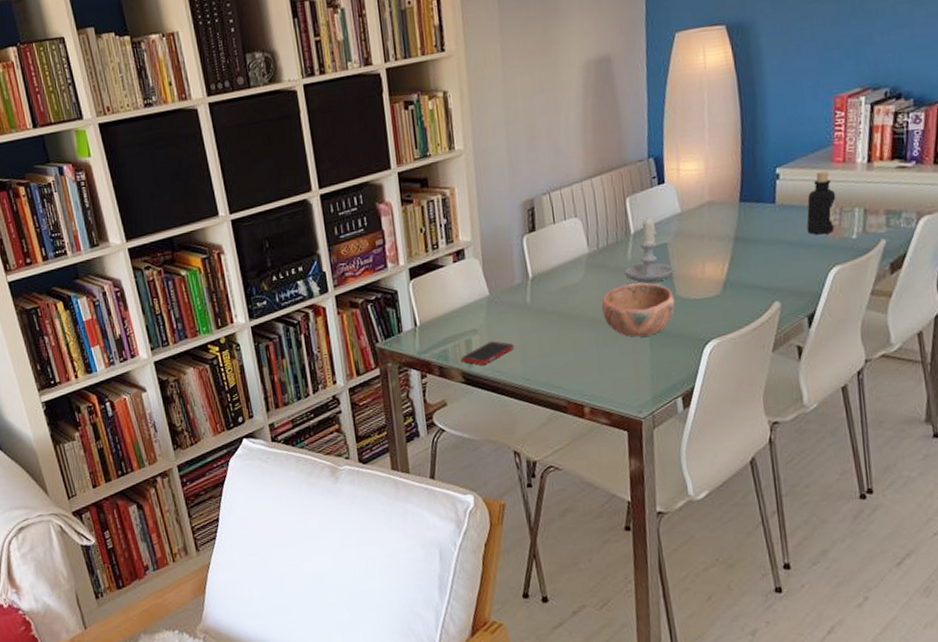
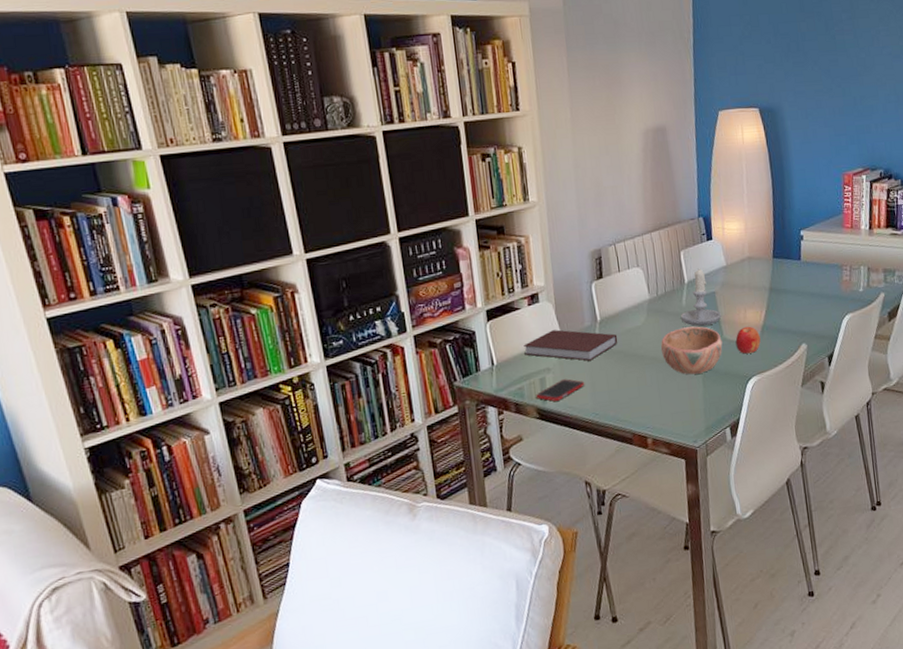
notebook: none [448,288,552,322] -> present [523,329,618,361]
fruit: none [691,281,722,314] -> present [735,326,761,354]
bottle: present [806,171,836,235] -> none [825,235,847,288]

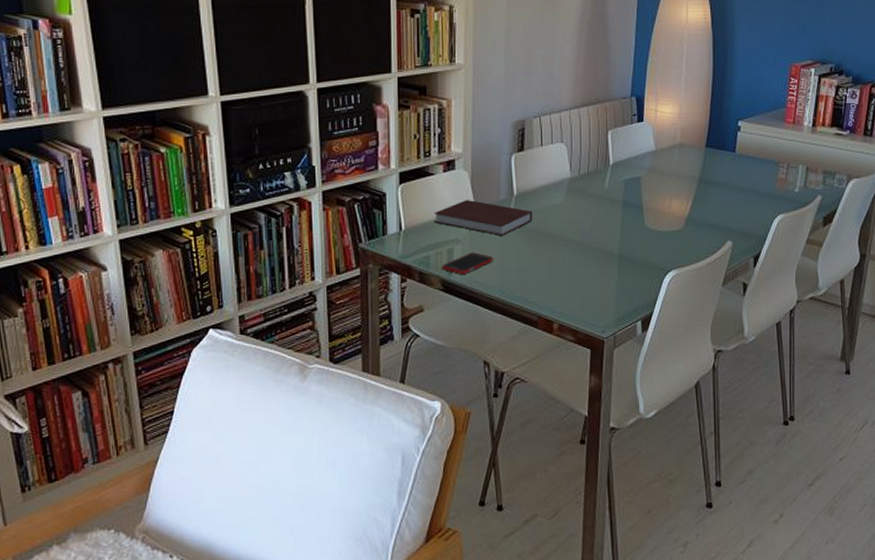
bowl: present [661,326,723,375] -> none [578,211,643,261]
candle: present [680,268,722,327] -> none [601,150,645,212]
fruit: present [735,326,761,354] -> none [657,216,684,245]

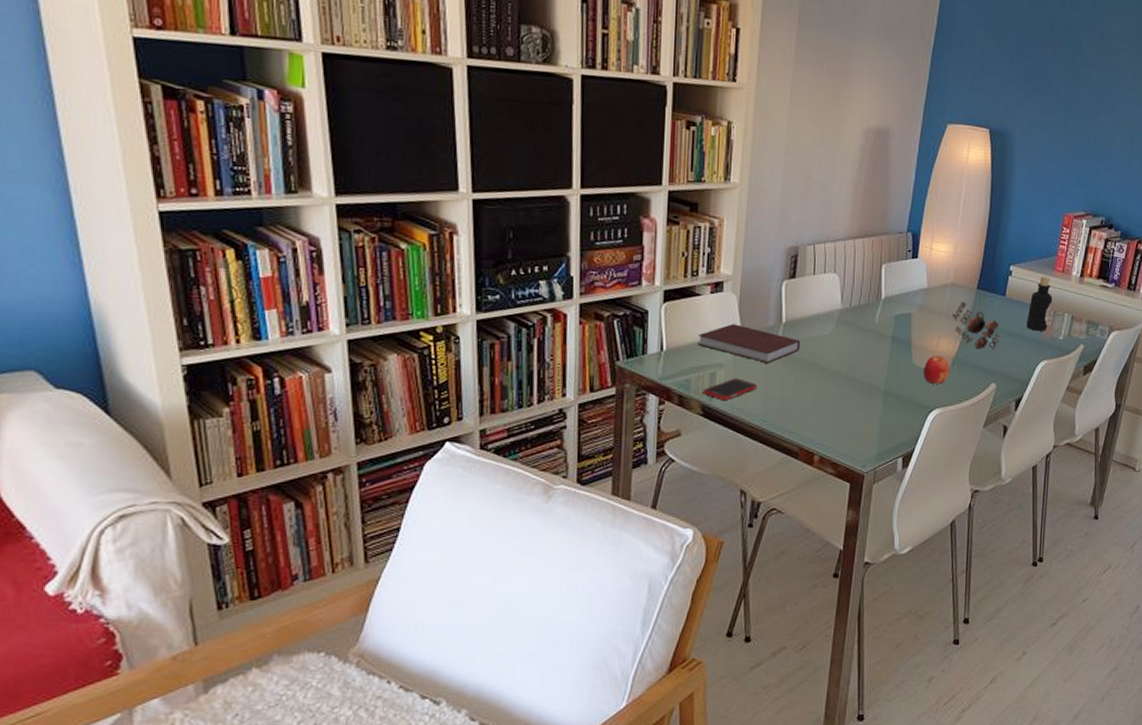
fruit: none [657,216,684,245] -> present [923,355,950,384]
teapot: none [683,161,735,208] -> present [953,302,1002,350]
bottle: none [759,129,785,185] -> present [1026,276,1053,331]

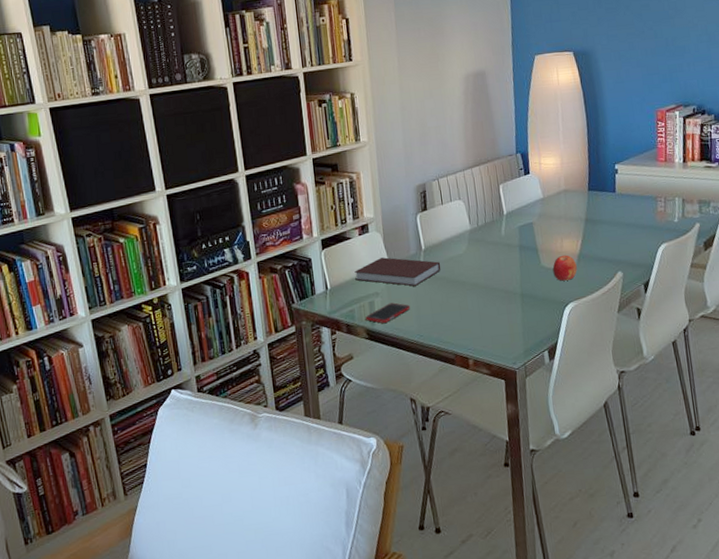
teapot: present [953,302,1002,350] -> none [570,204,620,244]
bottle: present [1026,276,1053,331] -> none [639,168,662,218]

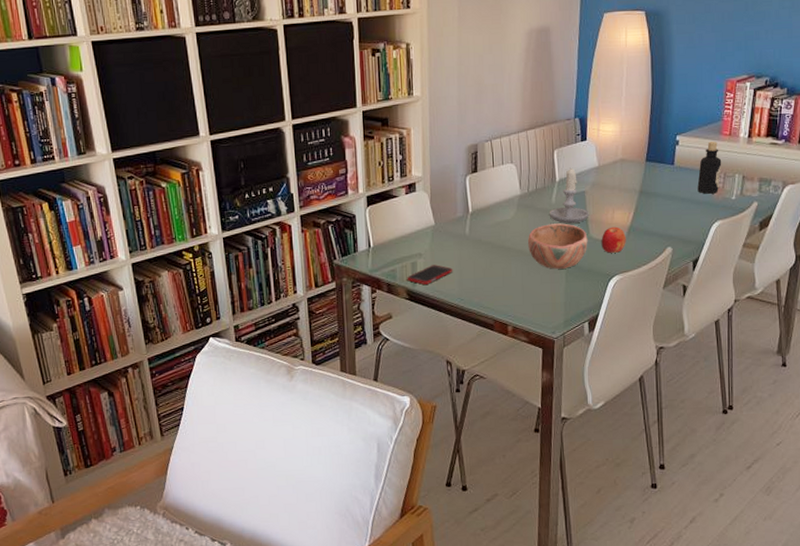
notebook: present [354,257,441,286] -> none [399,218,487,249]
bowl: none [481,255,540,300] -> present [528,223,588,269]
candle: none [499,200,539,255] -> present [549,167,589,224]
bottle: none [639,168,662,218] -> present [697,141,722,194]

